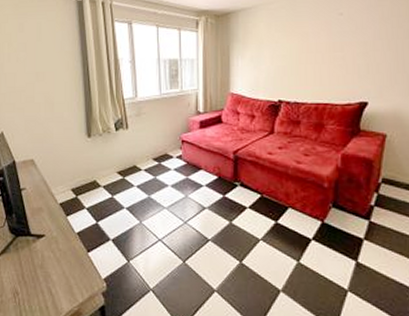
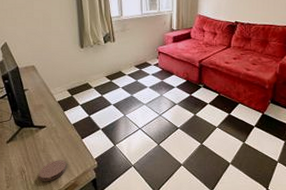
coaster: none [35,279,69,308] -> present [39,160,66,182]

